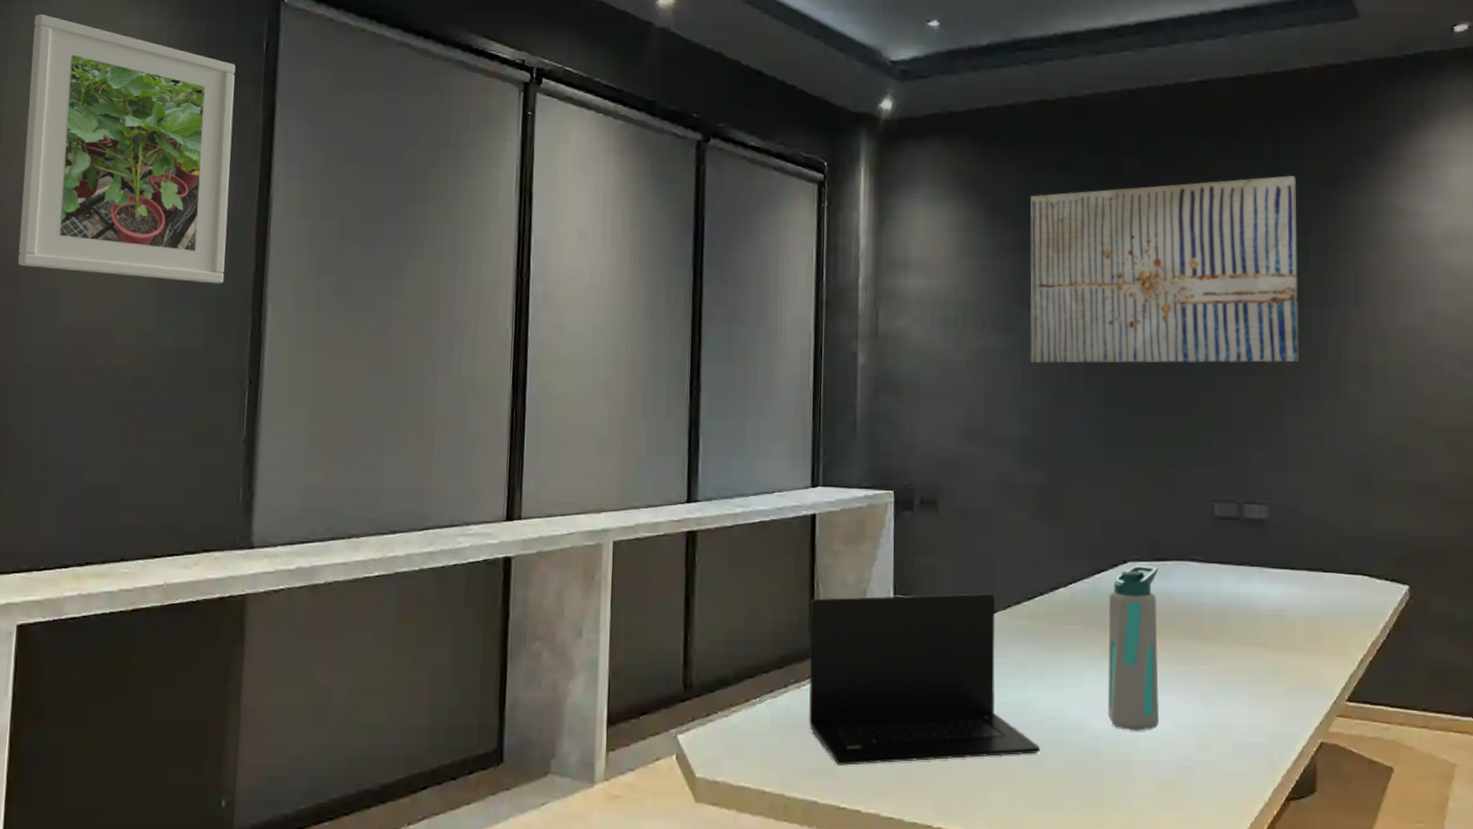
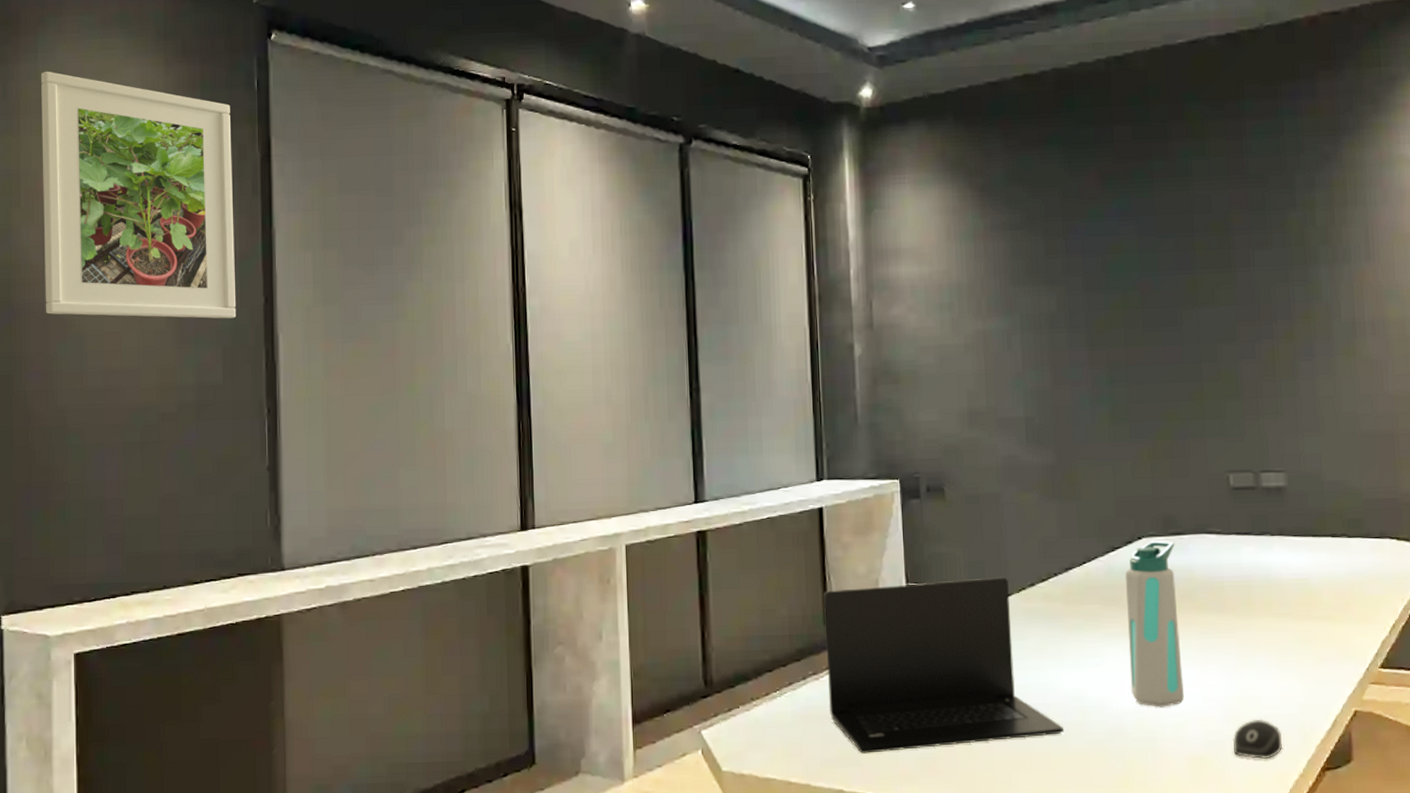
wall art: present [1029,176,1299,364] -> none [1019,132,1309,344]
computer mouse: none [1202,746,1251,786] -> present [1232,719,1283,759]

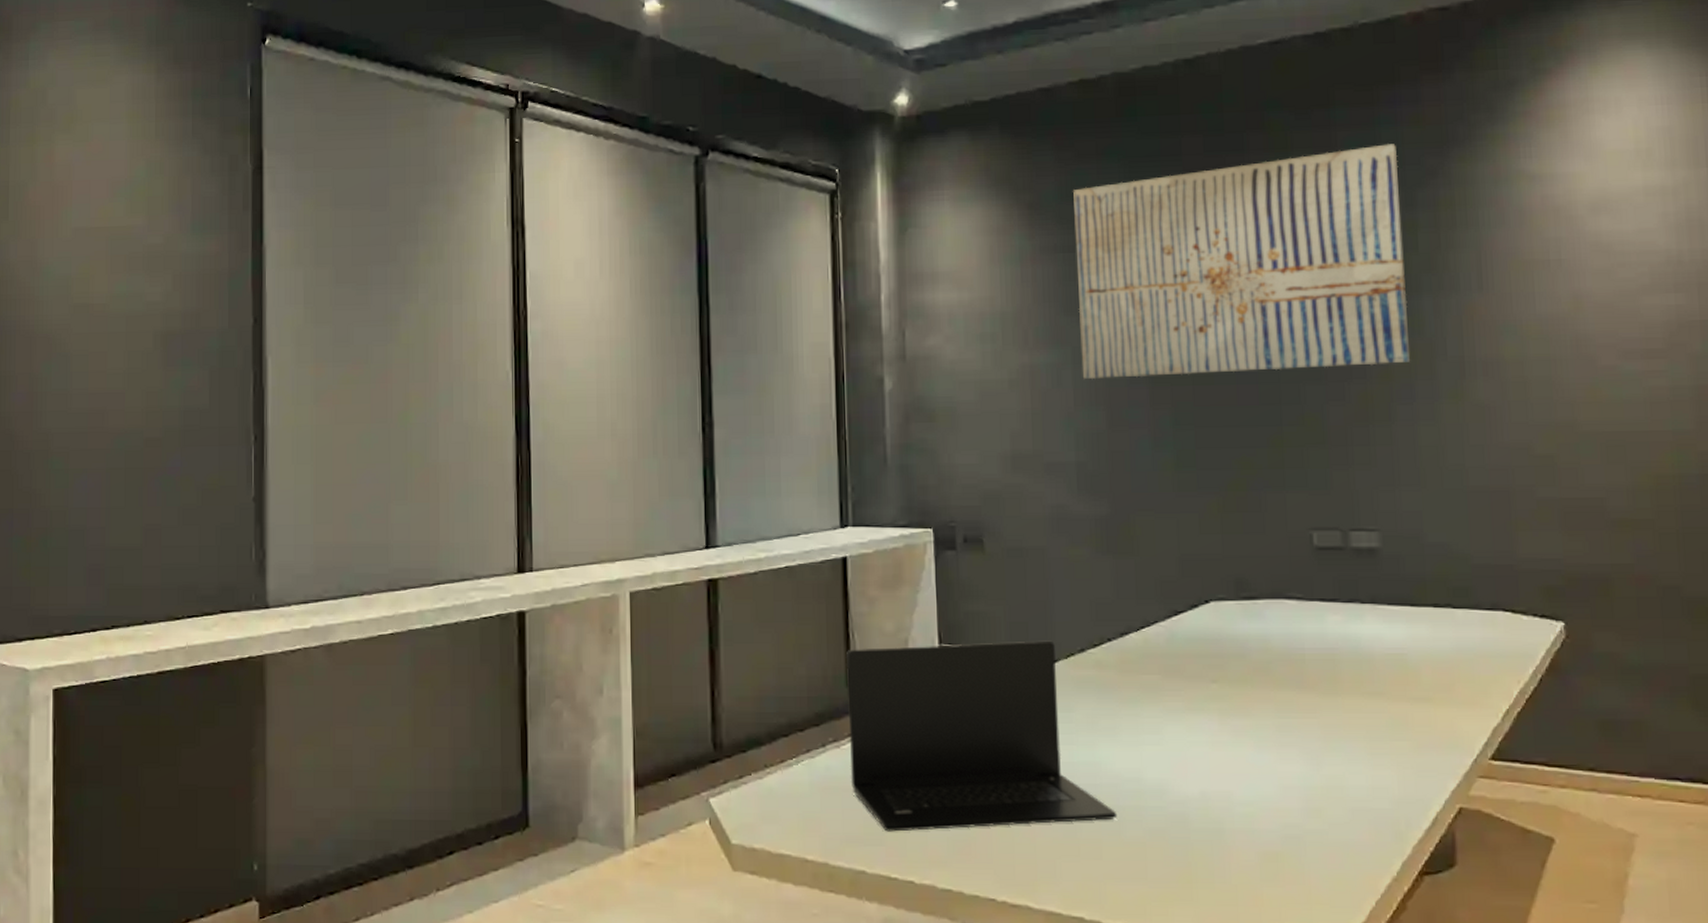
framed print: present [41,71,237,319] -> none [31,78,225,340]
wall art: none [1019,132,1309,344] -> present [1073,144,1410,380]
water bottle: present [1125,540,1184,707] -> none [1190,605,1257,794]
computer mouse: present [1232,719,1283,759] -> none [1313,812,1374,858]

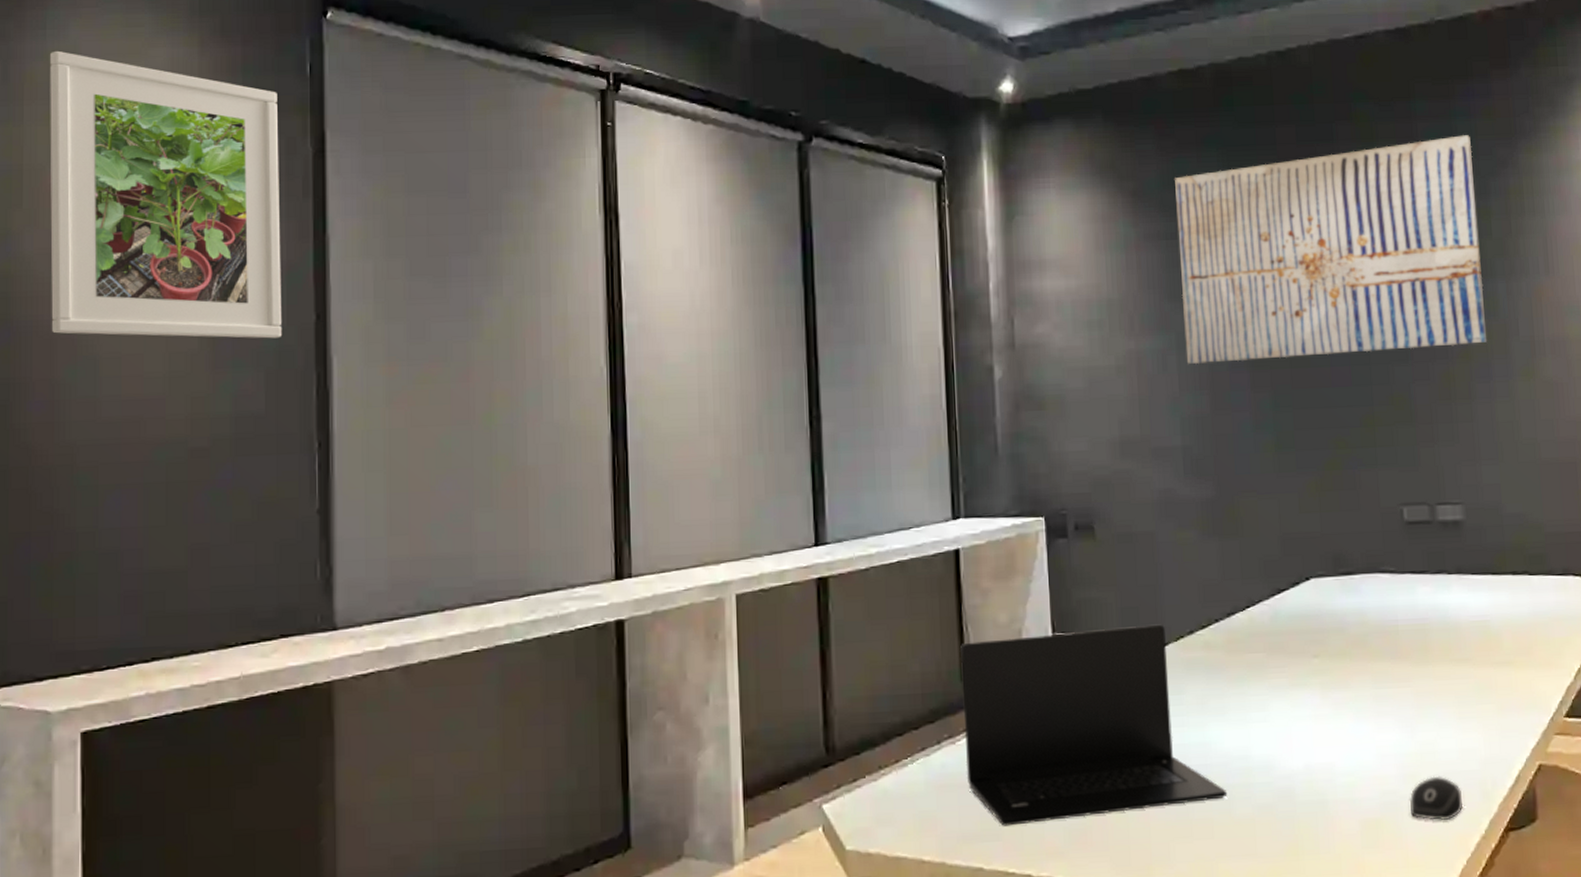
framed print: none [31,78,225,340] -> present [50,50,283,339]
computer mouse: none [1313,812,1374,858] -> present [1409,776,1464,821]

